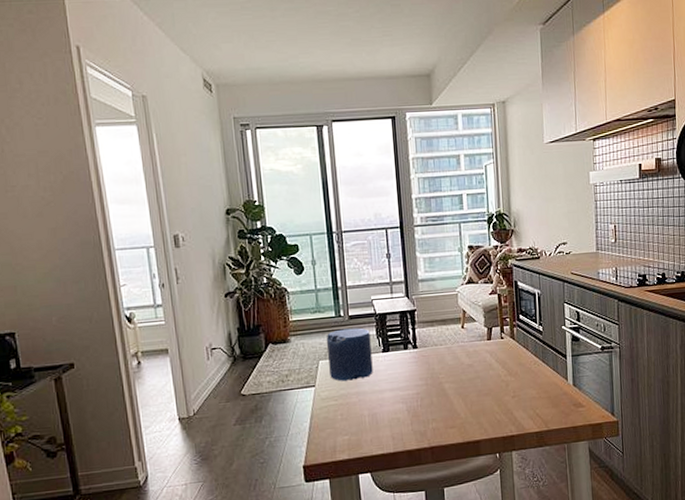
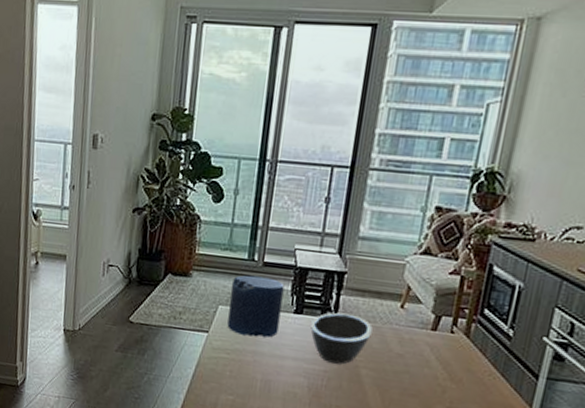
bowl: none [398,342,445,386] -> present [311,312,373,365]

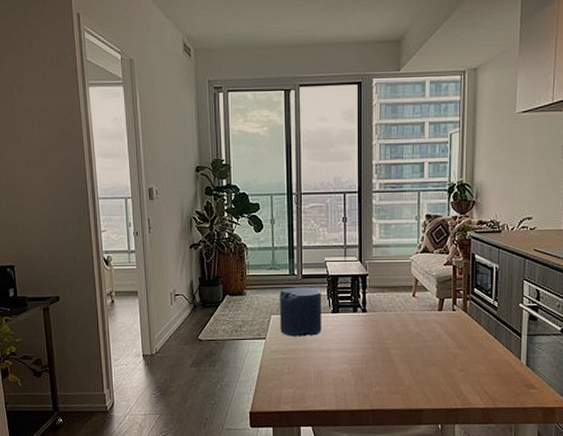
bowl: present [311,312,373,365] -> none [347,307,394,349]

